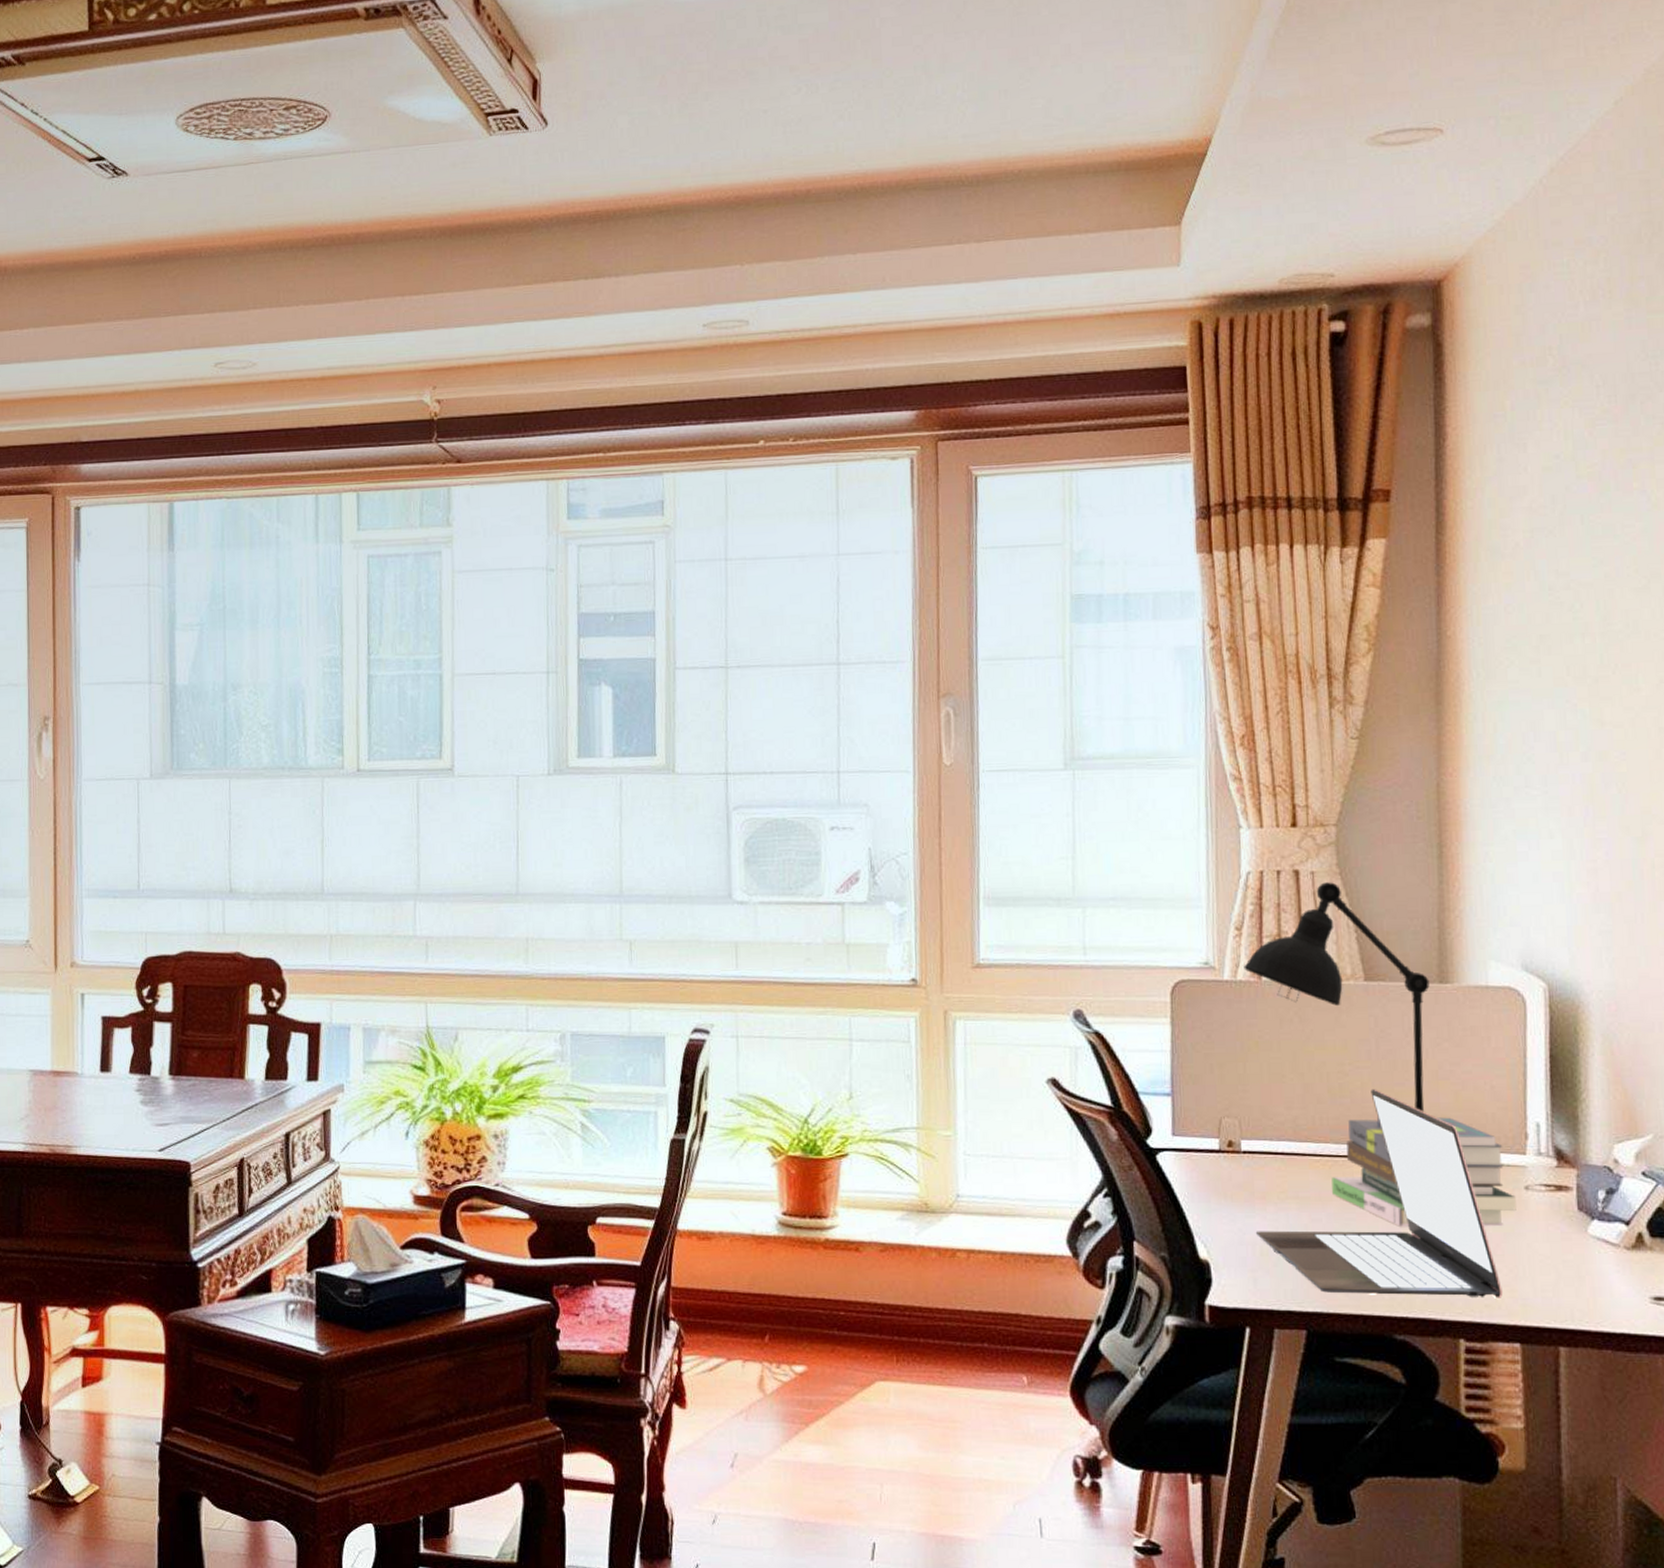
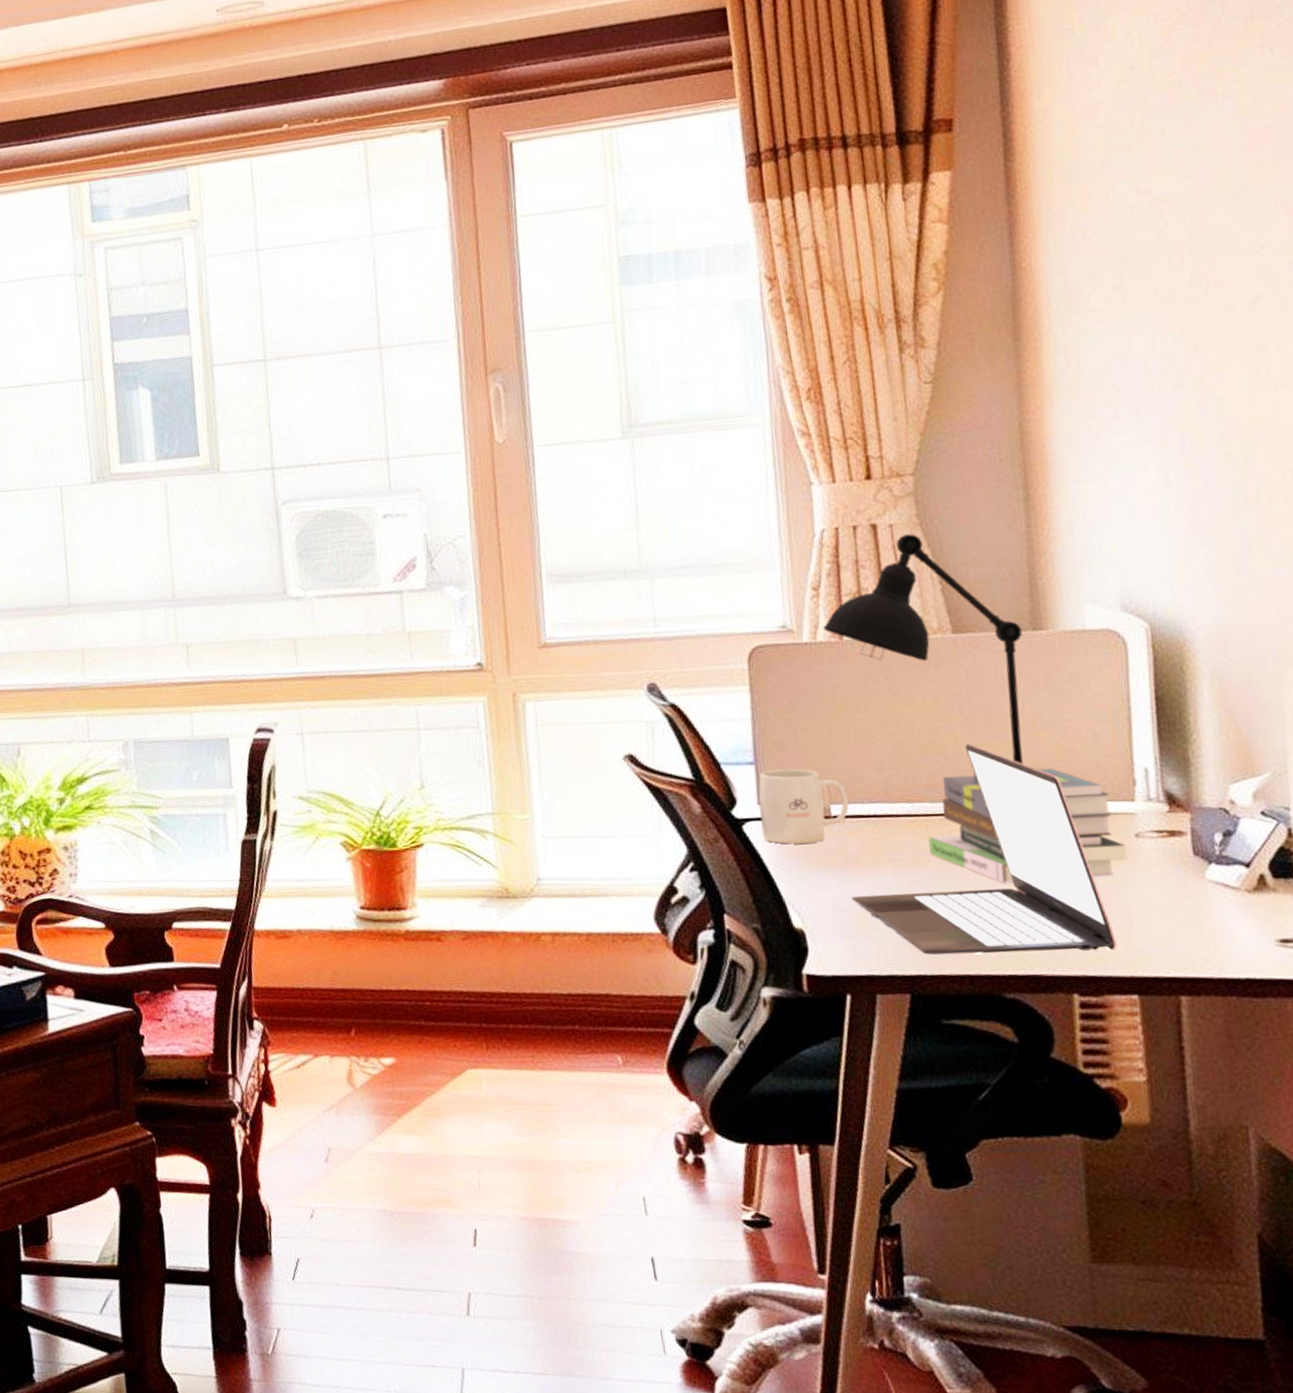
mug: none [1173,1102,1259,1176] -> present [758,768,850,844]

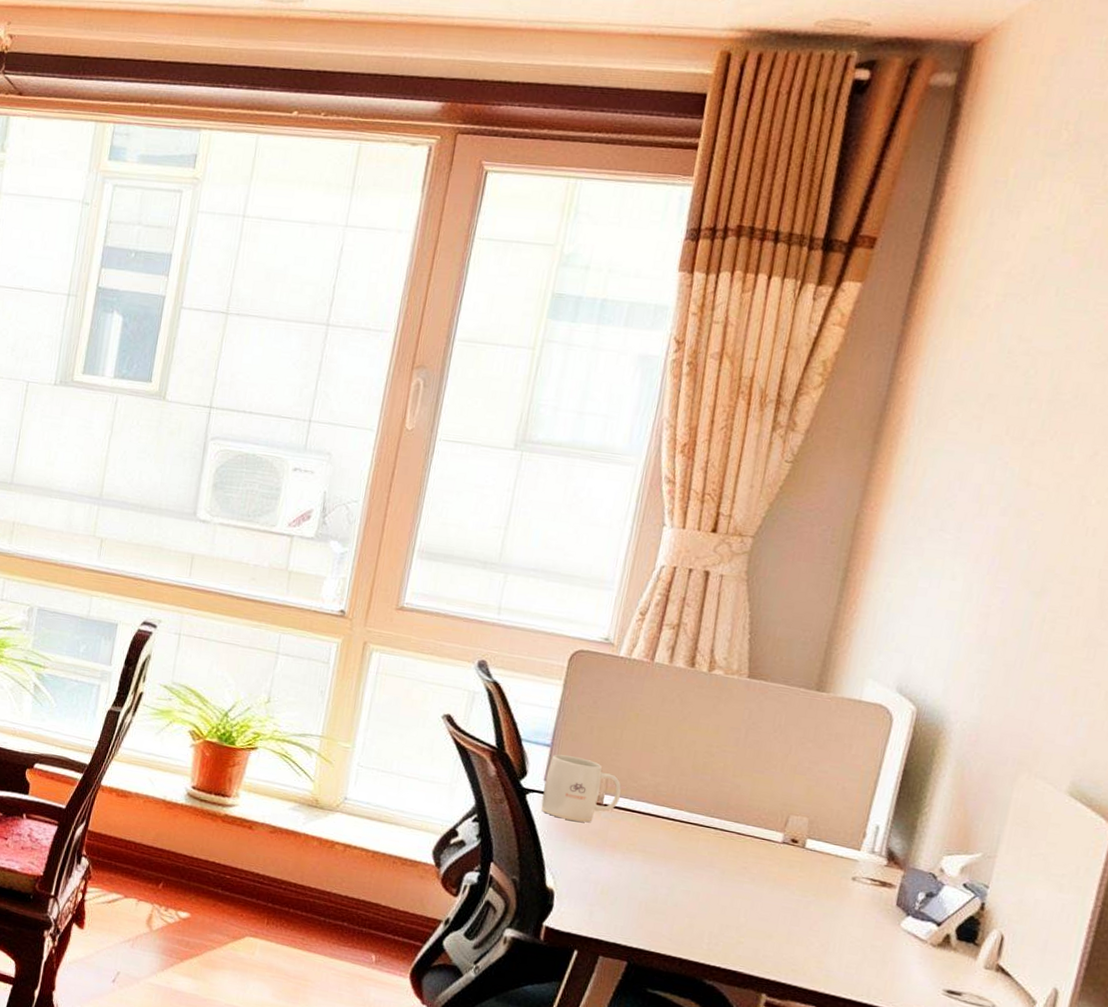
desk lamp: present [823,534,1024,765] -> none [640,586,808,799]
laptop: present [851,743,1117,956] -> none [600,771,811,967]
books: present [928,768,1127,883] -> none [676,794,842,908]

